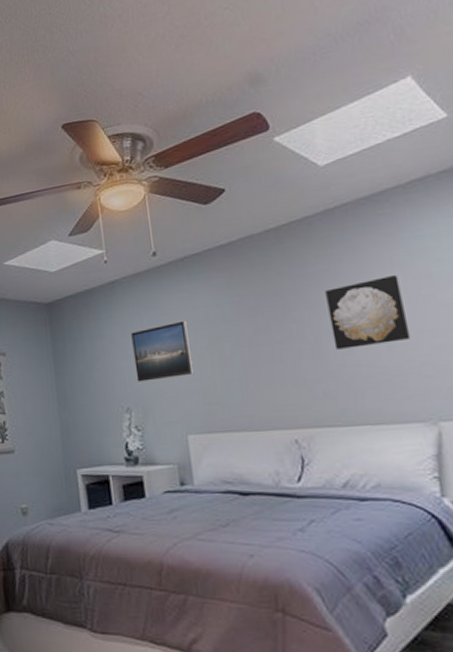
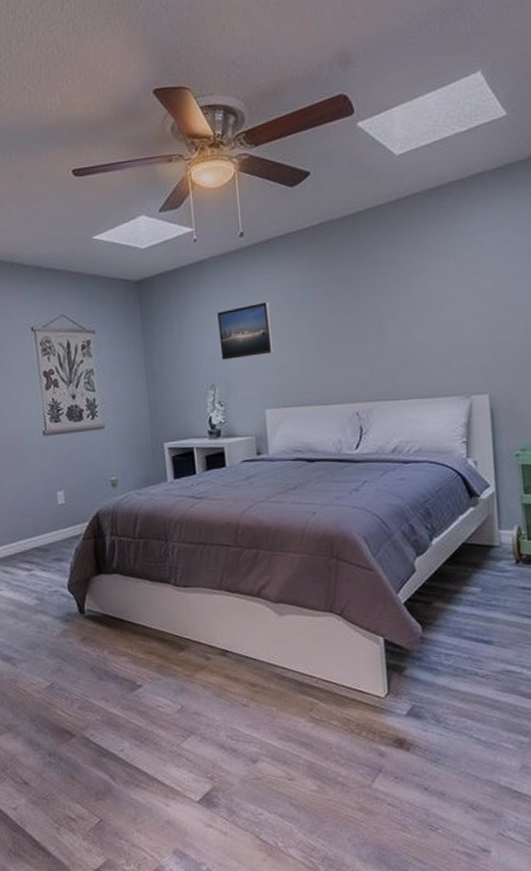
wall art: present [325,275,411,350] -> none [391,264,457,331]

